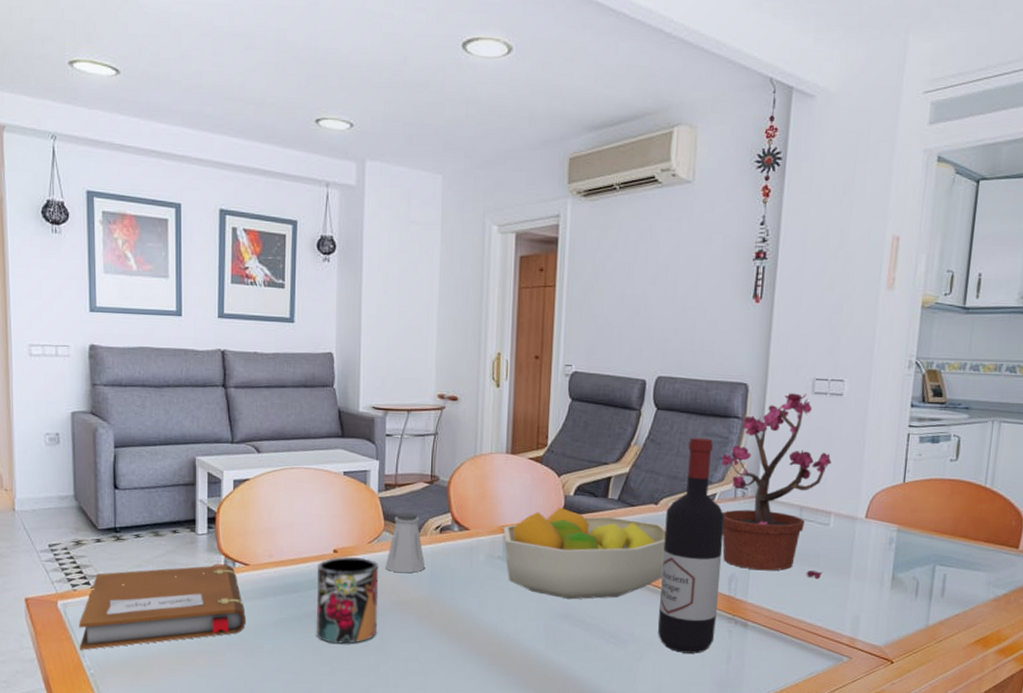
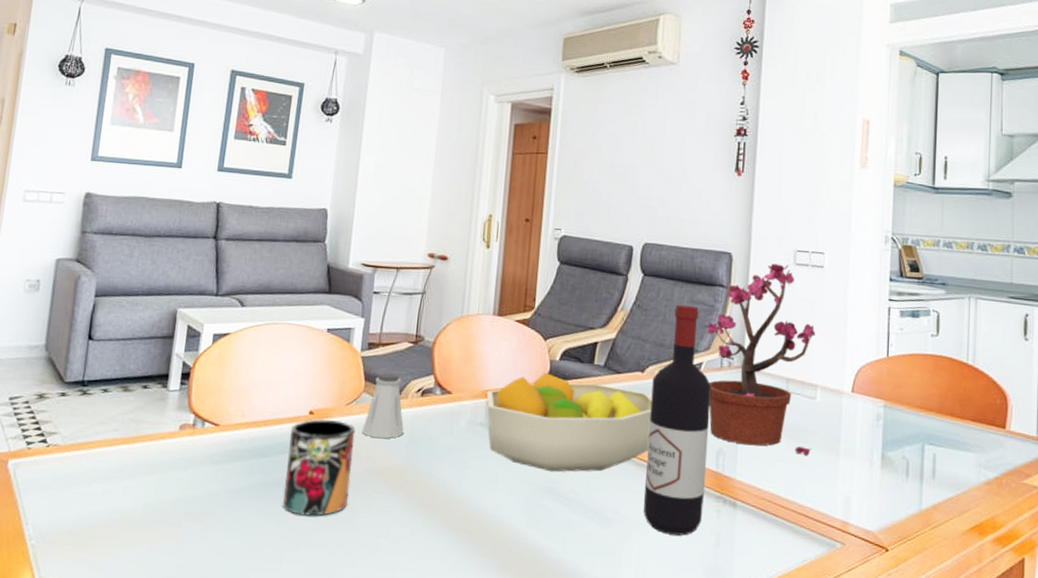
notebook: present [78,564,246,650] -> none [23,424,209,517]

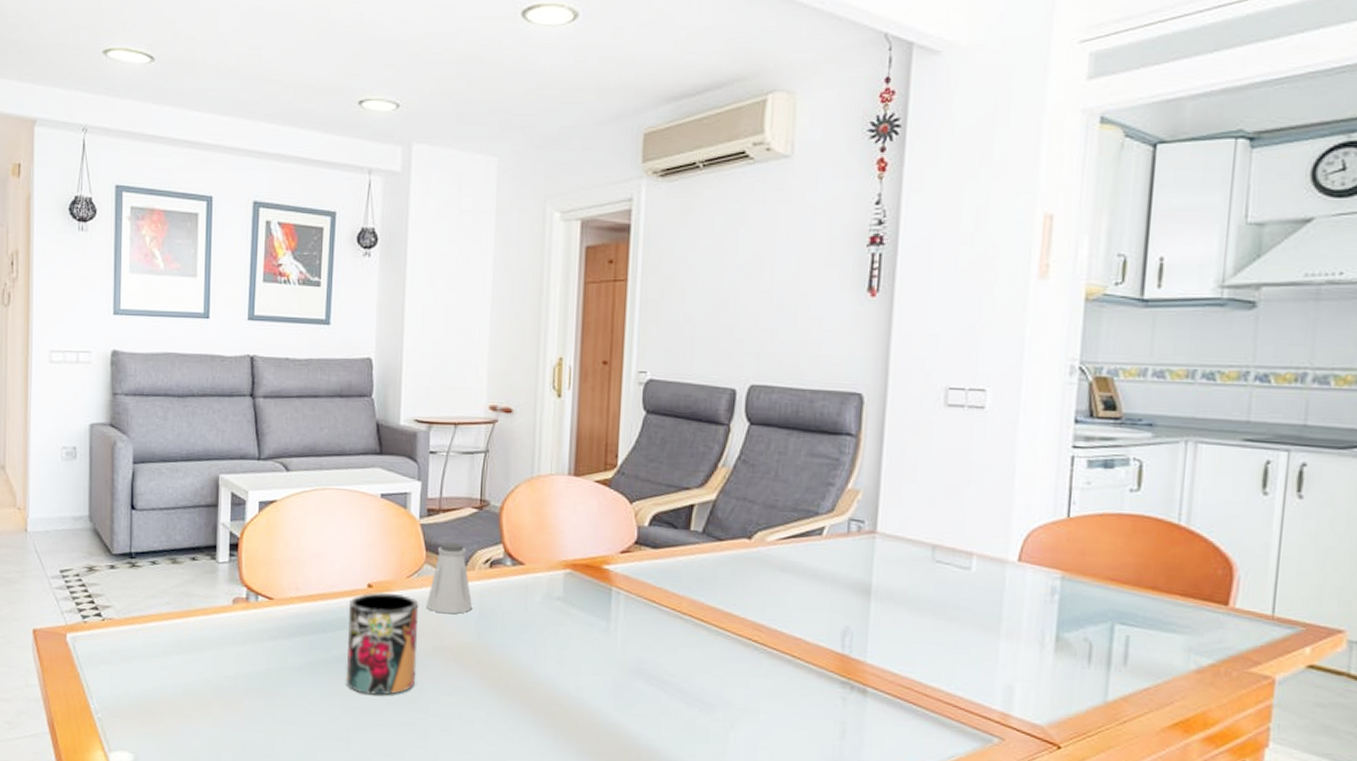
fruit bowl: present [487,372,653,472] -> none [565,539,762,652]
wine bottle: present [643,304,712,536] -> none [753,458,836,725]
potted plant: present [707,263,816,455] -> none [831,405,972,636]

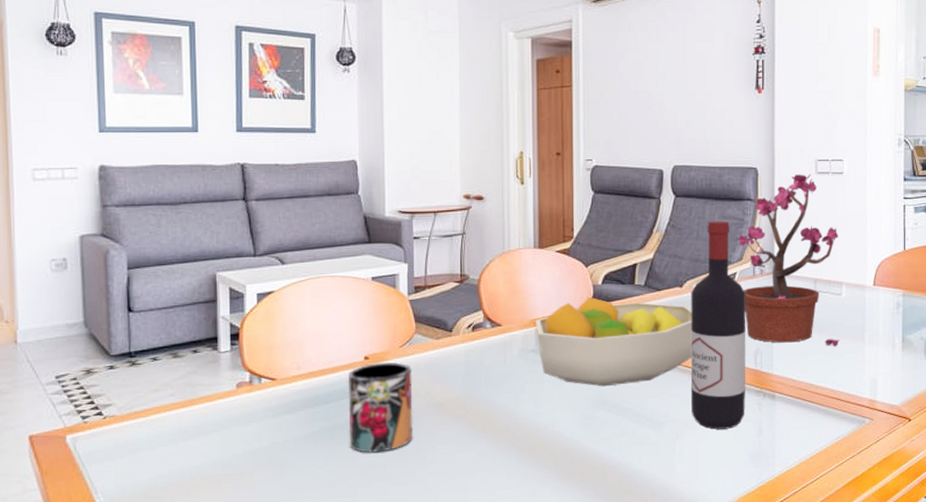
saltshaker: present [426,541,473,614] -> none [418,312,460,375]
fruit bowl: none [565,539,762,652] -> present [536,296,692,387]
wine bottle: none [753,458,836,725] -> present [690,220,746,430]
potted plant: none [831,405,972,636] -> present [739,174,840,346]

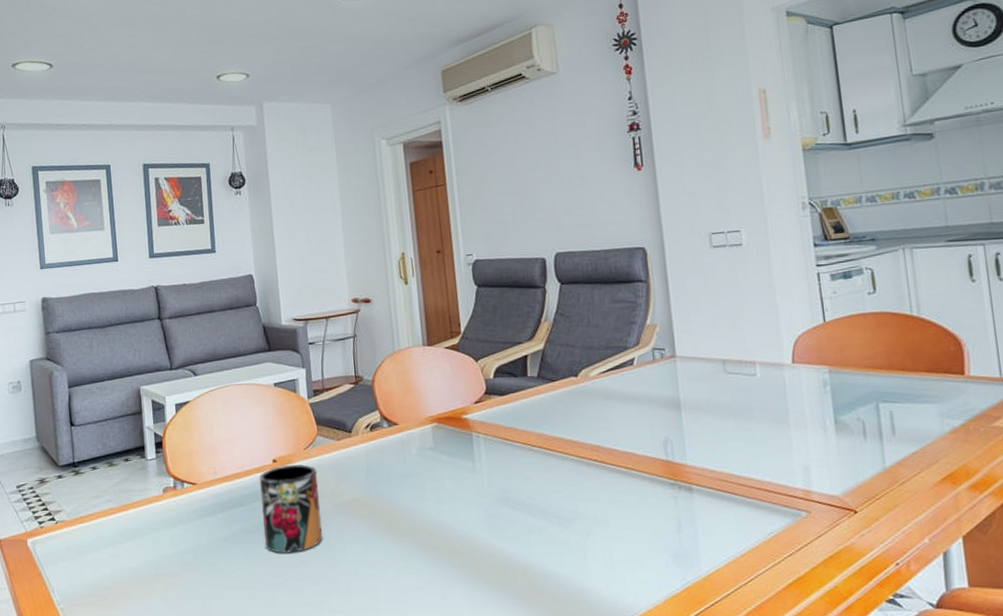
fruit bowl: present [536,296,692,387] -> none [431,391,596,483]
wine bottle: present [690,220,746,430] -> none [587,305,661,526]
potted plant: present [739,174,840,346] -> none [633,249,761,432]

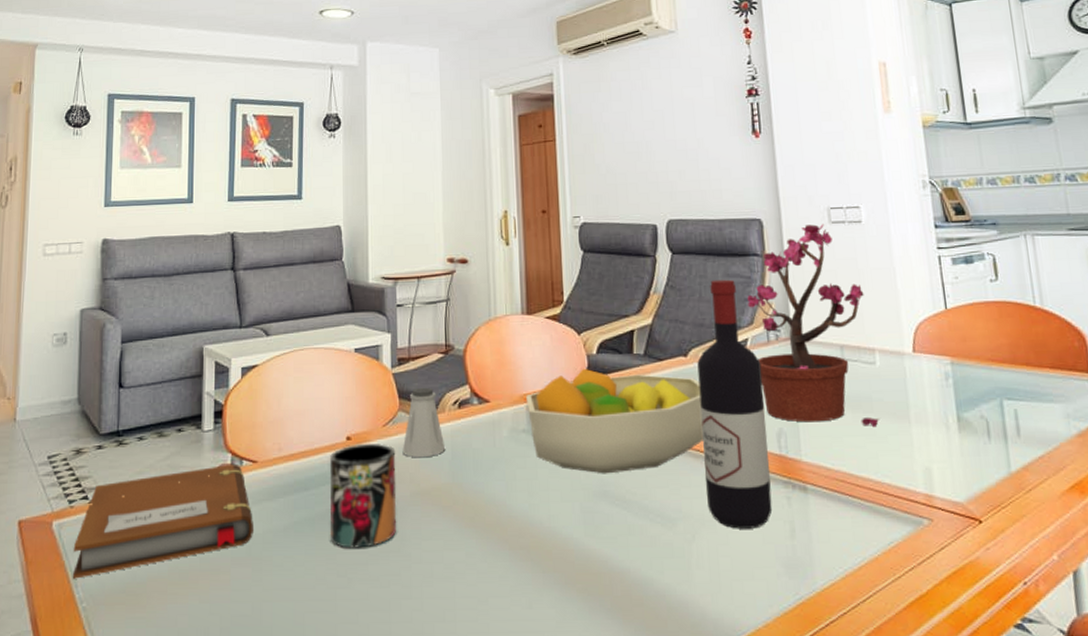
notebook: none [47,486,199,586] -> present [72,463,253,579]
saltshaker: none [323,414,361,475] -> present [402,387,446,458]
fruit bowl: none [431,391,596,483] -> present [526,368,704,474]
wine bottle: none [587,305,661,526] -> present [697,279,773,529]
potted plant: none [633,249,761,432] -> present [747,224,880,426]

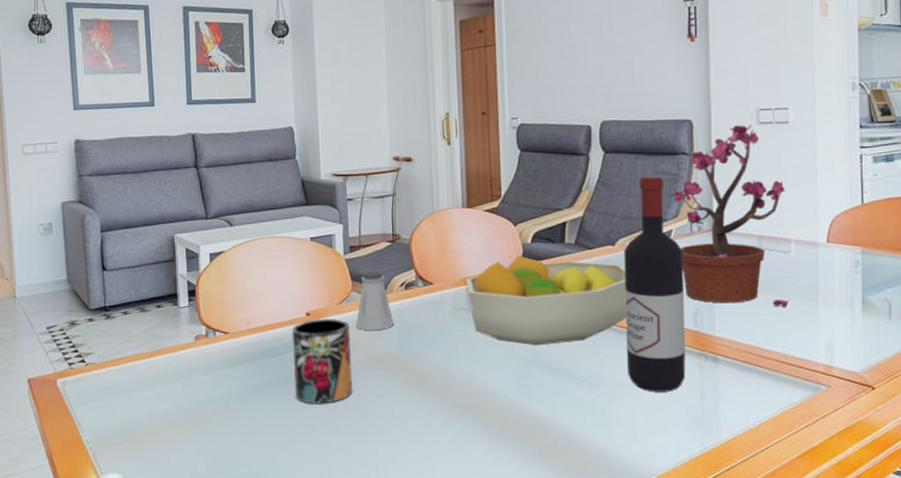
notebook: present [72,463,253,579] -> none [76,334,229,425]

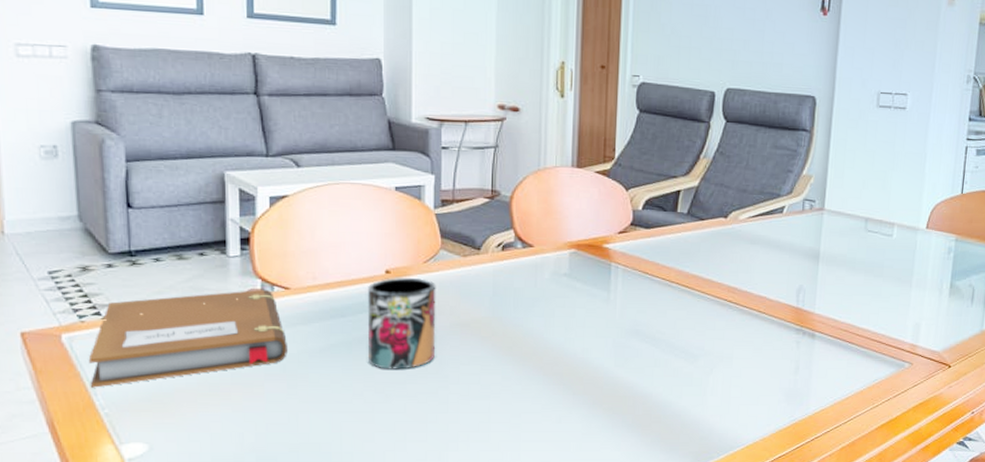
notebook: none [76,334,229,425] -> present [88,289,287,388]
saltshaker: present [356,271,394,331] -> none [443,229,487,293]
fruit bowl: present [466,255,627,346] -> none [570,221,736,316]
wine bottle: present [624,176,686,392] -> none [728,150,793,365]
potted plant: present [674,125,790,307] -> none [790,106,895,288]

